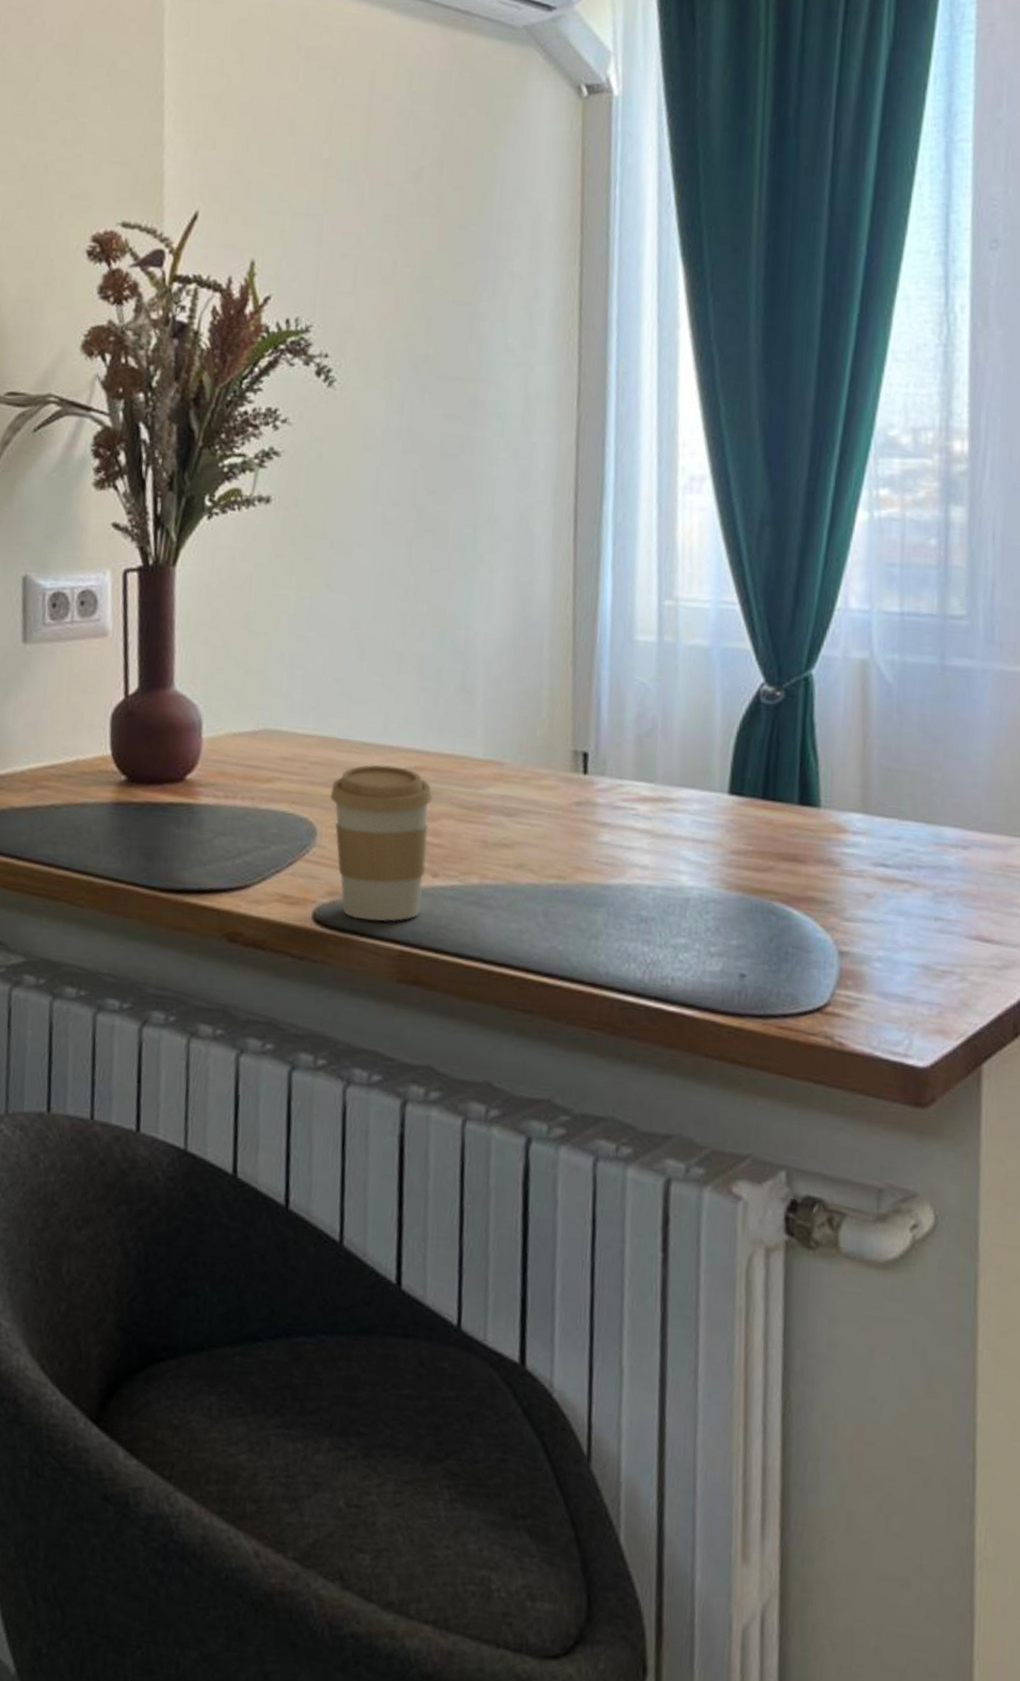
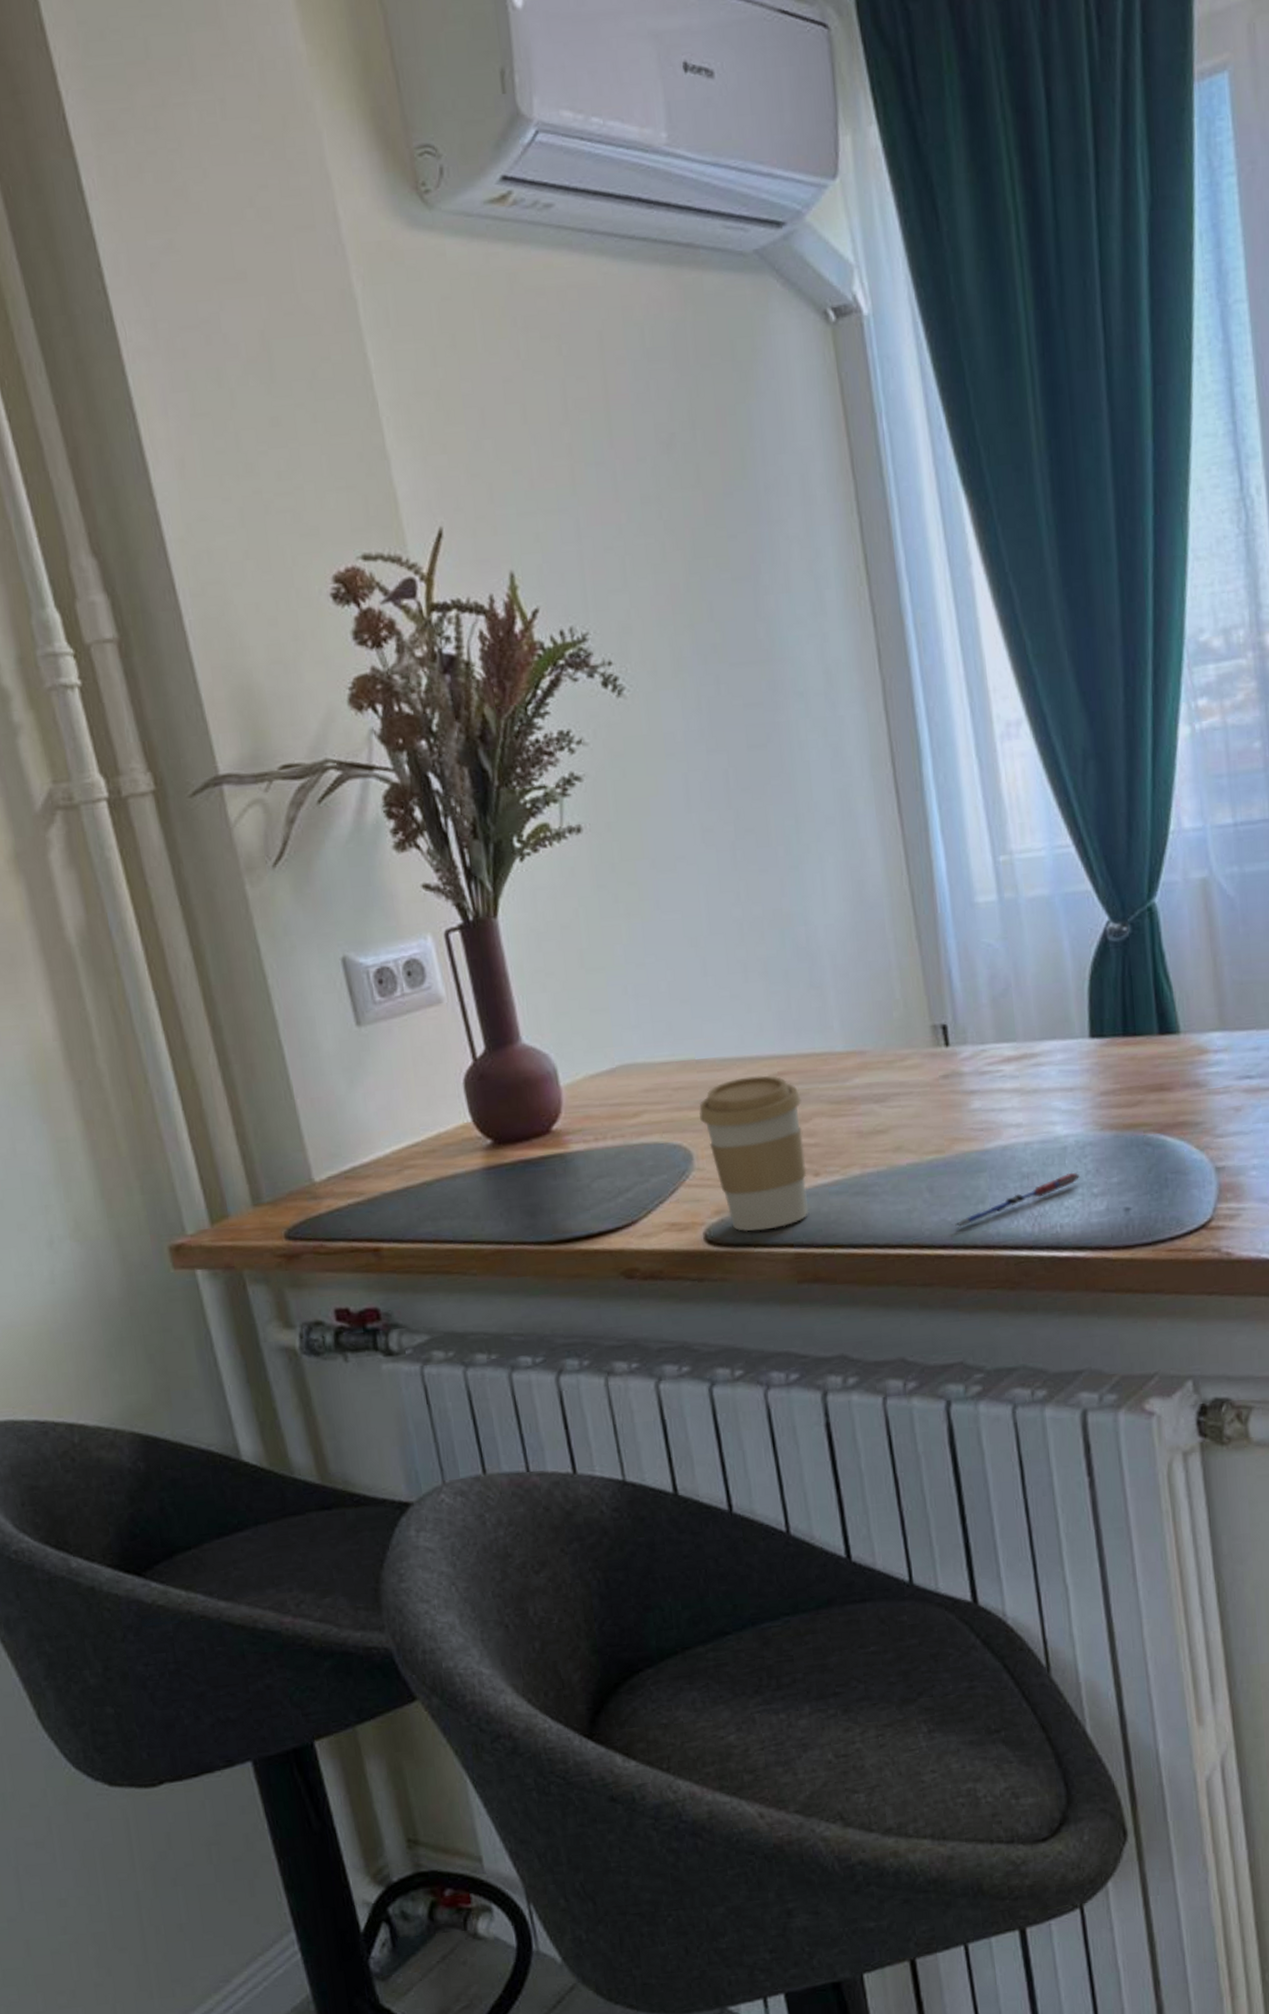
pen: none [564,925,700,960] -> present [954,1172,1081,1228]

